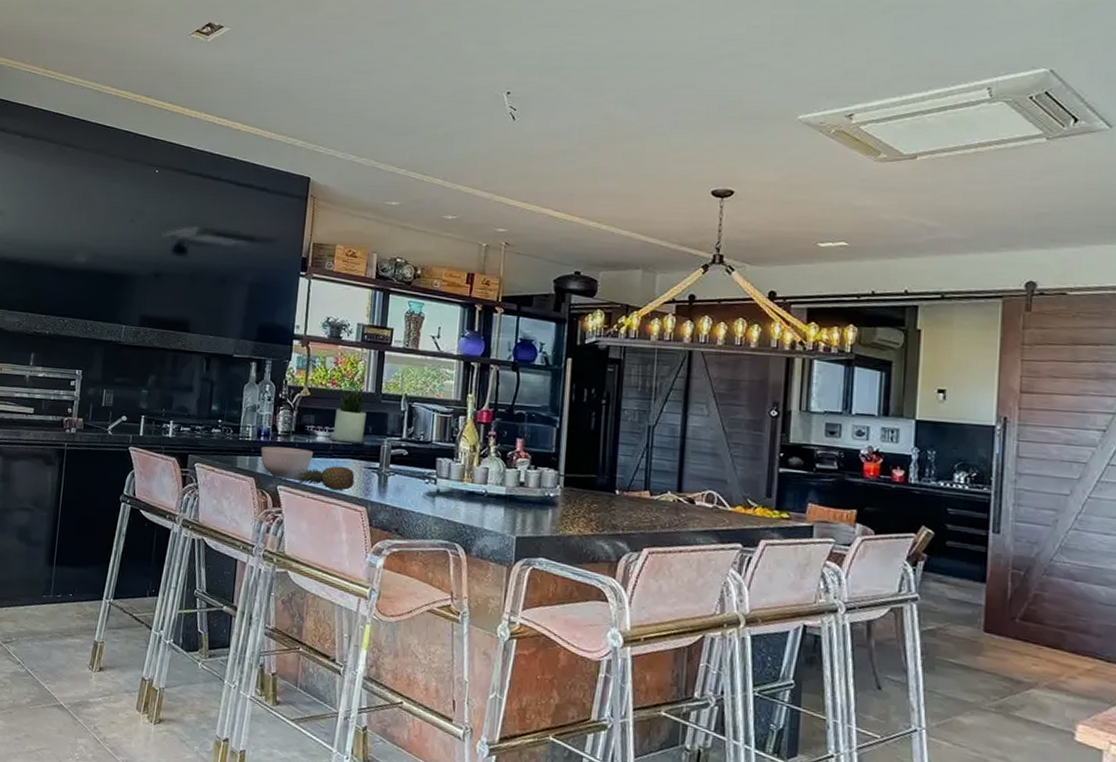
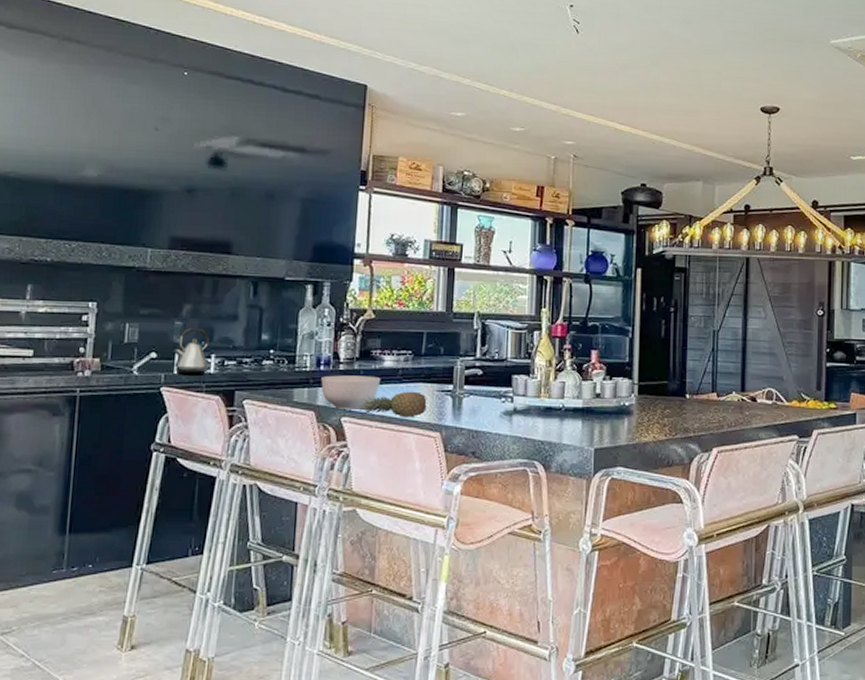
kettle: none [139,395,170,439] -> present [172,327,210,376]
planter: present [329,387,367,446] -> none [398,308,438,368]

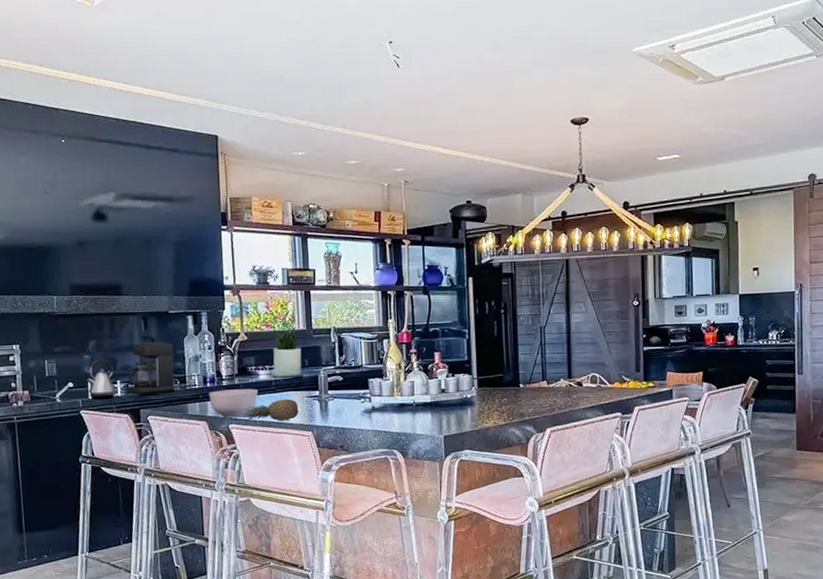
coffee maker: none [221,312,285,376] -> present [126,342,175,396]
planter: none [398,308,438,368] -> present [271,327,304,379]

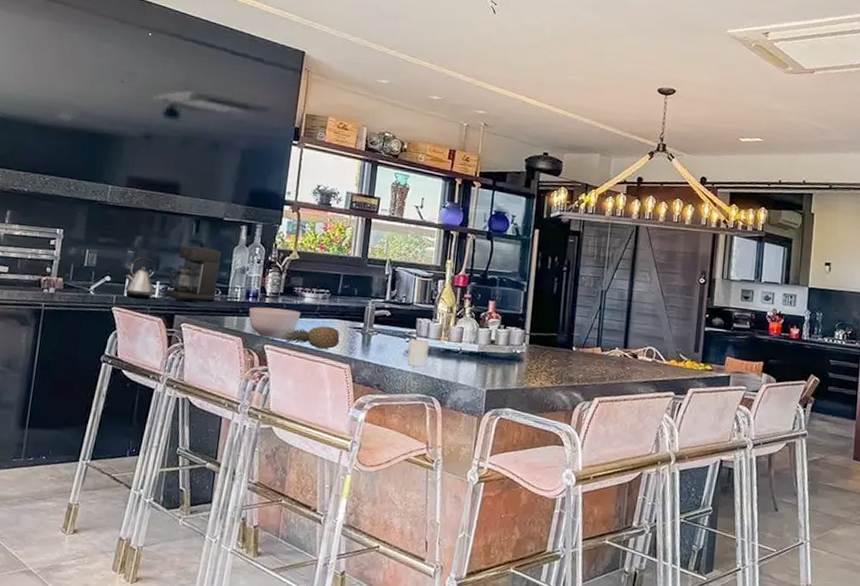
planter: present [271,327,304,379] -> none [317,251,354,307]
mug: none [364,398,385,424] -> present [407,338,429,367]

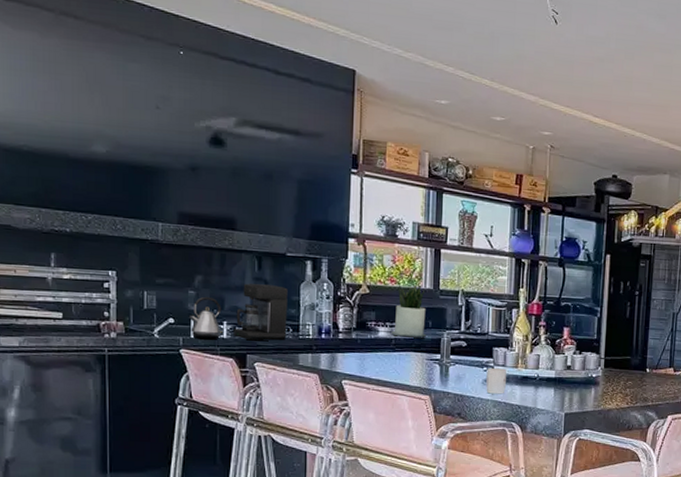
bowl: present [248,307,301,339] -> none [323,343,377,374]
fruit: present [279,325,340,350] -> none [357,359,418,382]
planter: none [317,251,354,307] -> present [391,284,426,339]

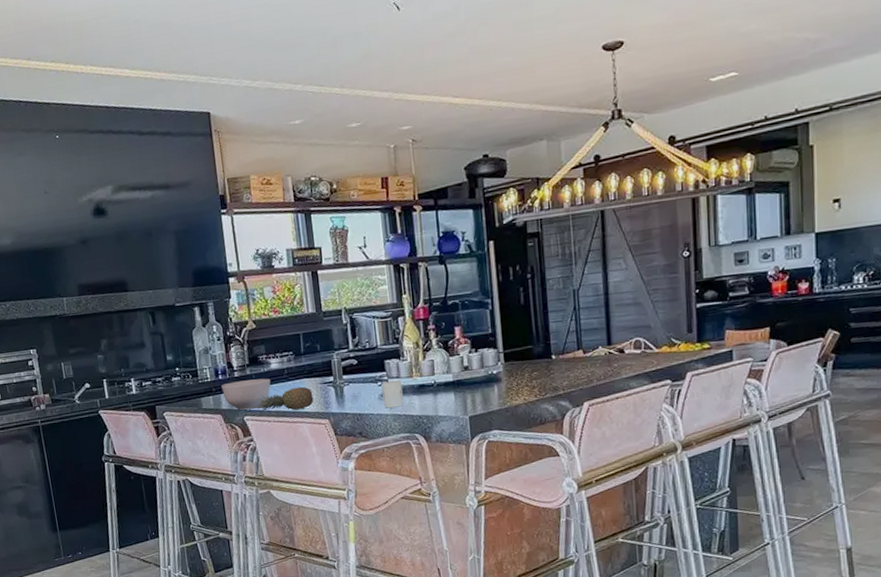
kettle: present [188,296,223,340] -> none [101,358,132,399]
coffee maker: present [233,283,288,341] -> none [140,336,187,393]
bowl: none [323,343,377,374] -> present [221,378,271,410]
fruit: none [357,359,418,382] -> present [256,386,314,414]
planter: present [391,284,426,339] -> none [281,311,317,366]

